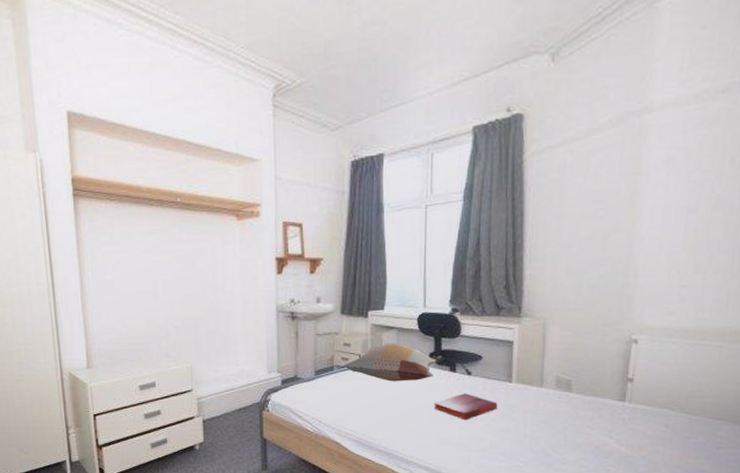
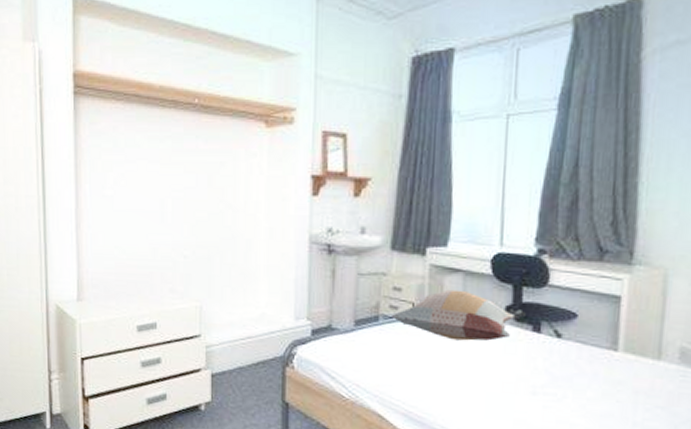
hardback book: present [433,393,498,420] -> none [508,361,597,398]

